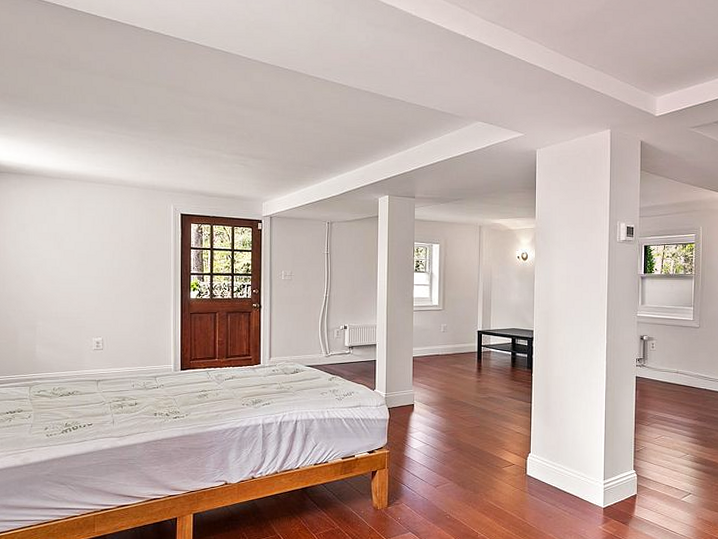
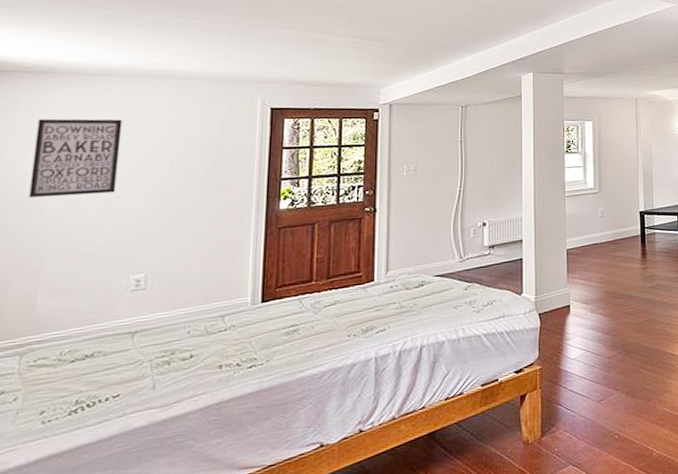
wall art: none [24,211,79,274] -> present [28,118,123,198]

